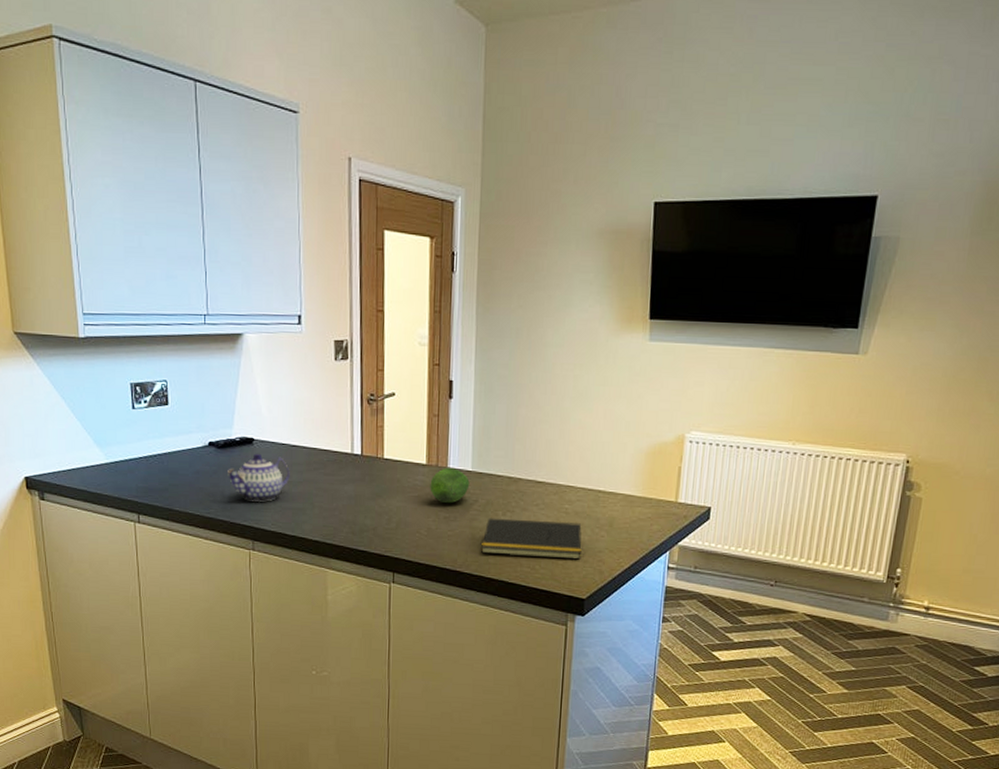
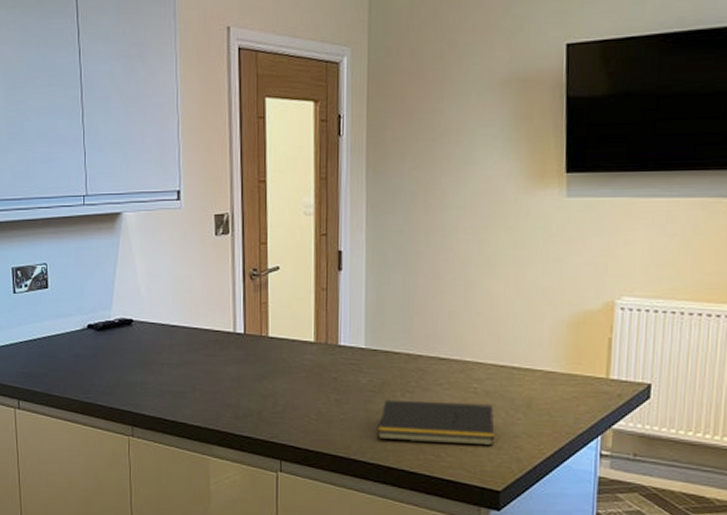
teapot: present [228,453,290,502] -> none [106,335,170,386]
fruit: present [430,467,470,504] -> none [319,344,363,385]

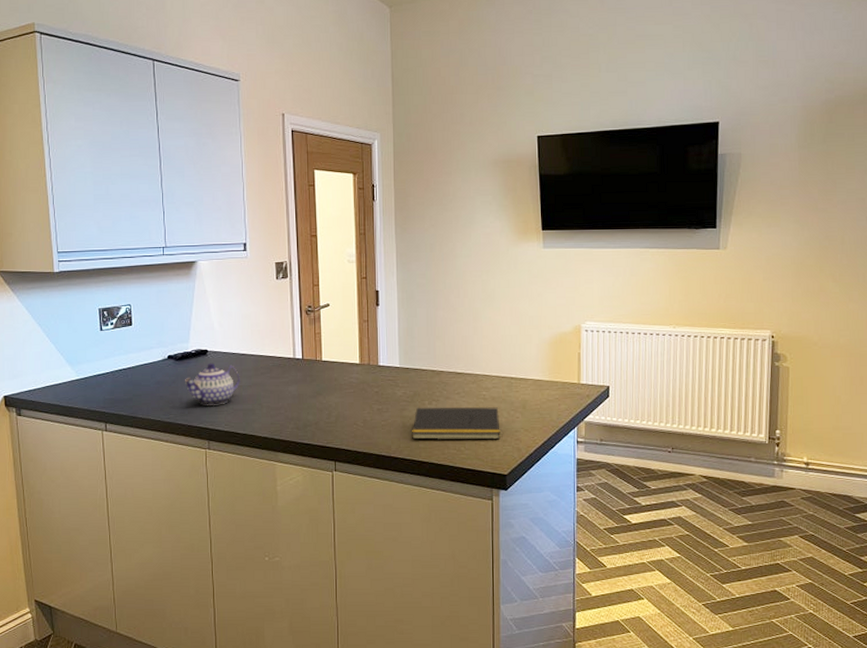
teapot: none [106,335,170,386] -> present [185,363,240,405]

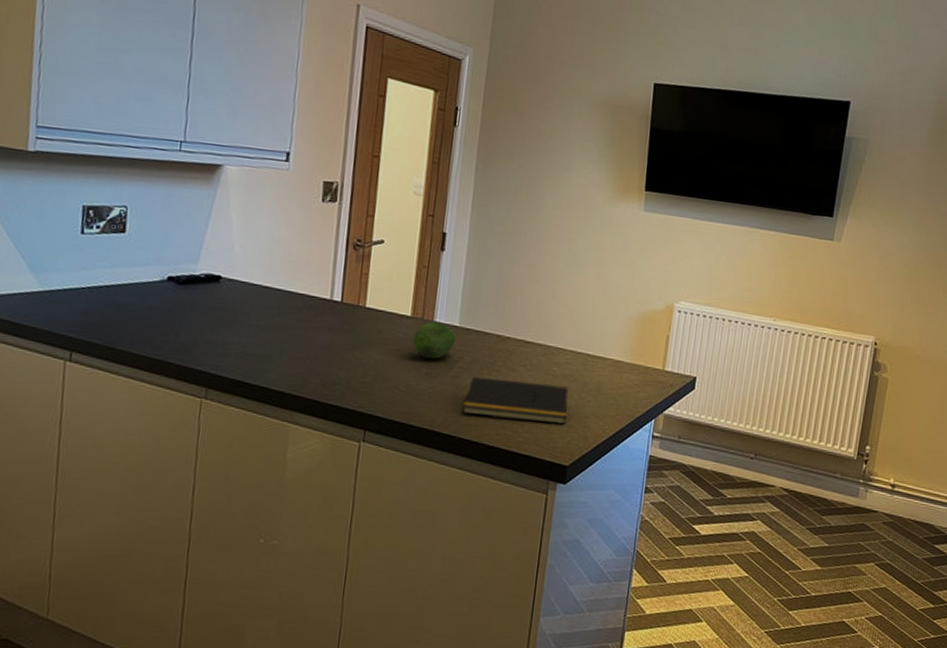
teapot: present [185,363,240,405] -> none [186,292,259,346]
fruit: none [363,365,398,397] -> present [412,321,456,360]

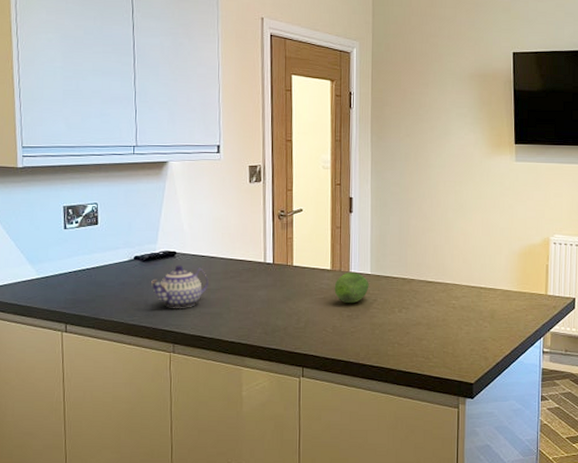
teapot: none [186,292,259,346] -> present [151,265,209,308]
notepad: present [462,376,569,425] -> none [381,314,469,348]

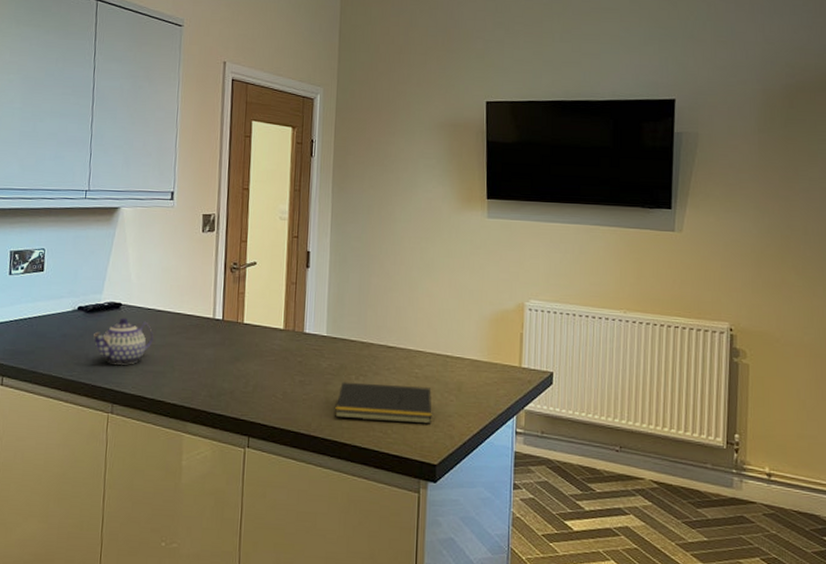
fruit: present [334,271,369,304] -> none [286,332,325,368]
notepad: none [381,314,469,348] -> present [335,382,432,424]

